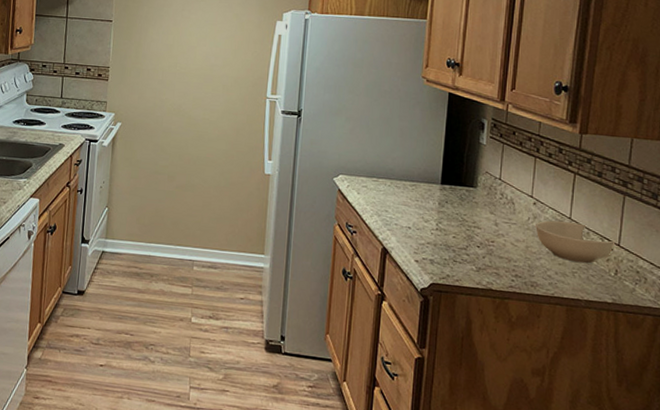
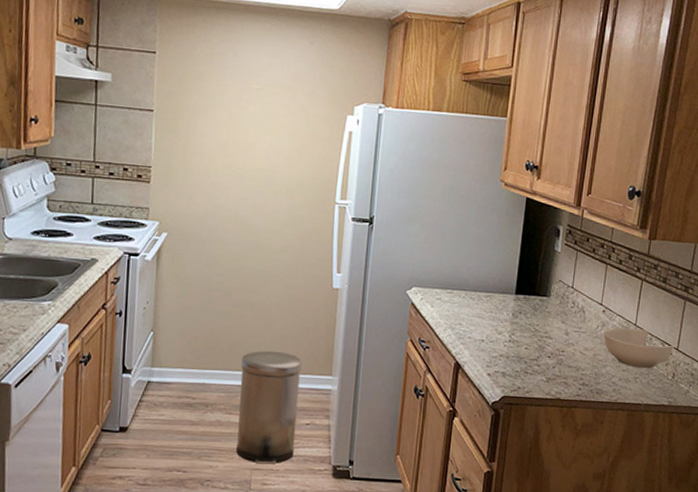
pedal bin: none [177,228,237,335] -> present [236,350,302,465]

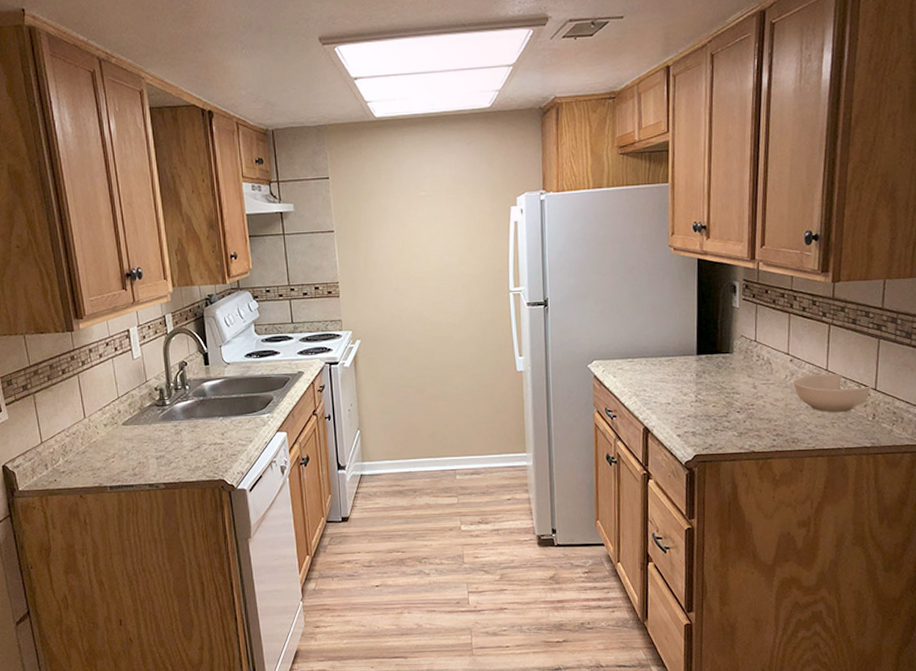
pedal bin: present [236,350,302,465] -> none [440,435,499,540]

